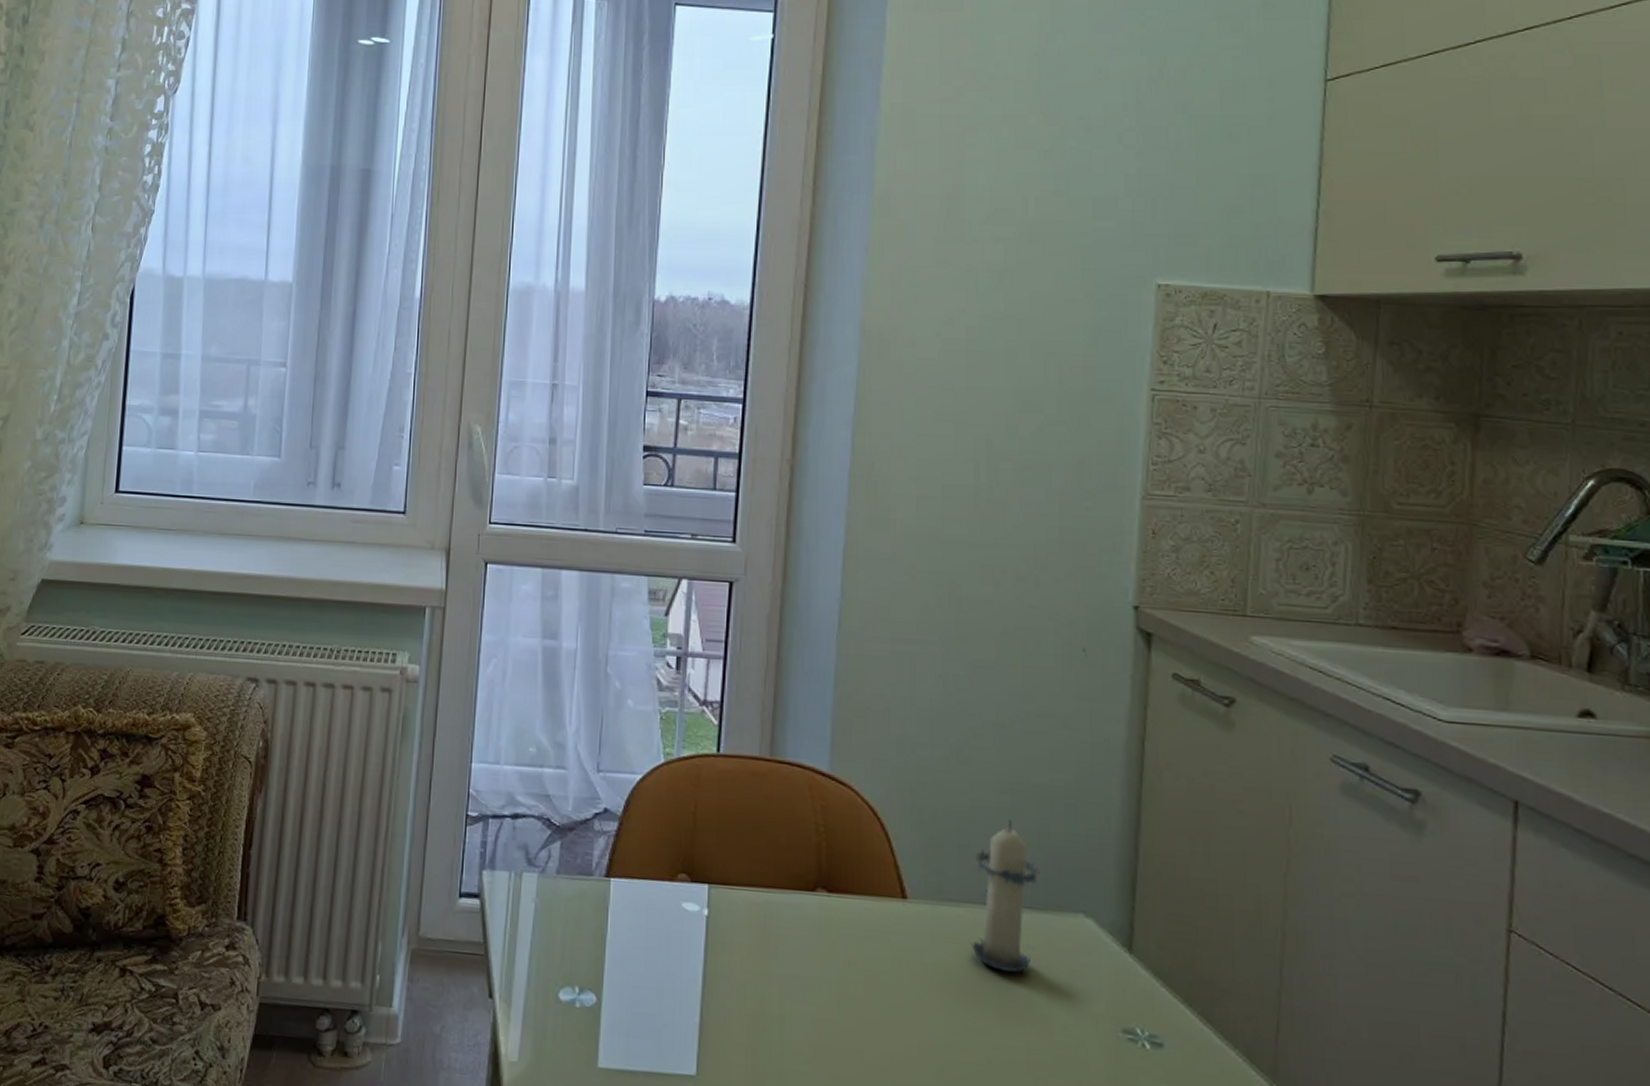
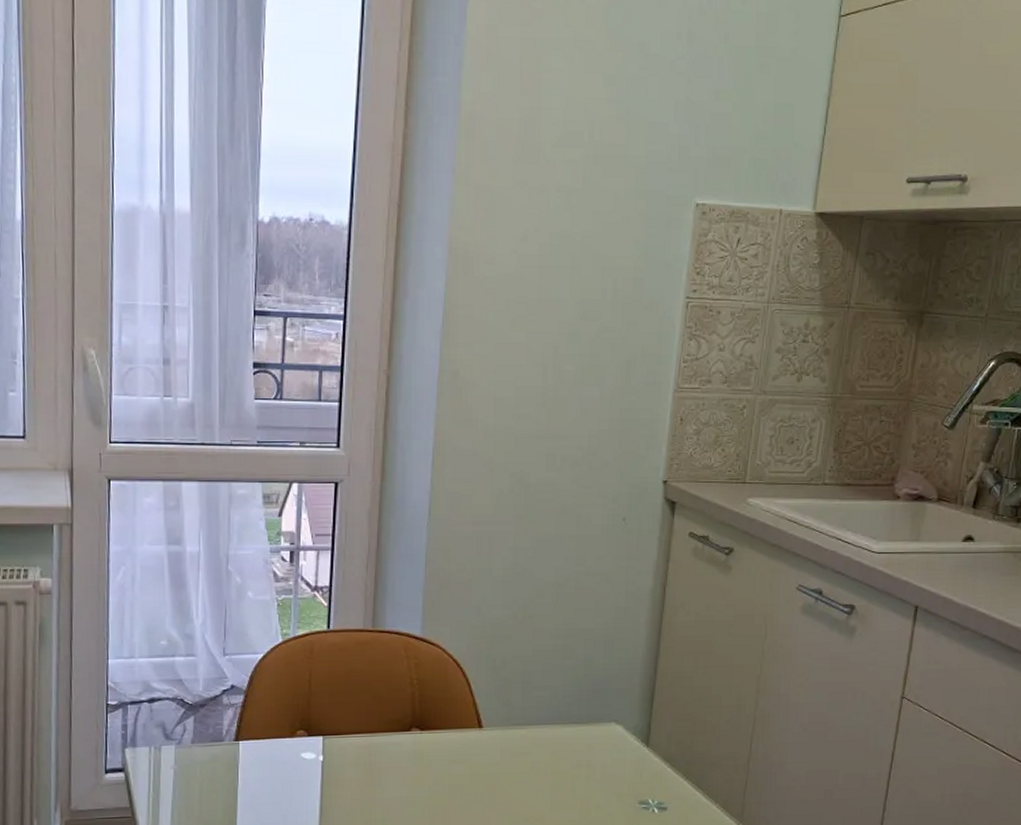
candle: present [969,820,1040,973] -> none [530,658,584,772]

